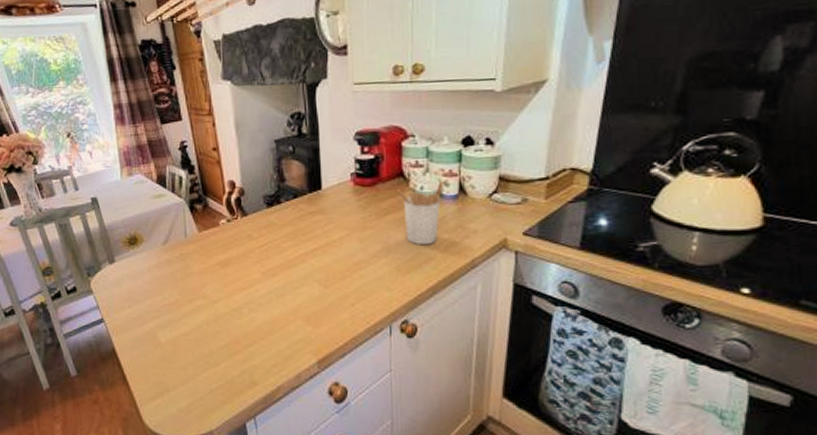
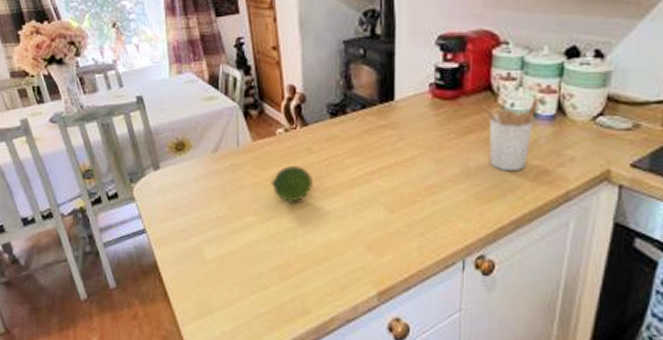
fruit: none [217,252,254,285] -> present [270,166,313,202]

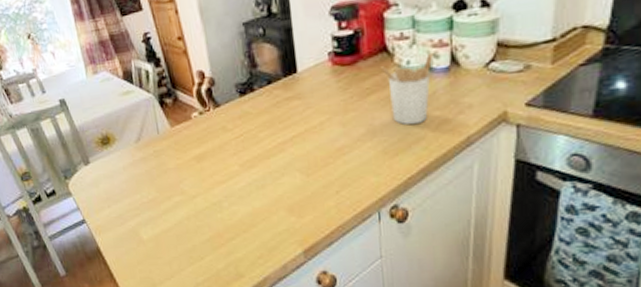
fruit: present [270,166,313,202] -> none [192,145,232,179]

